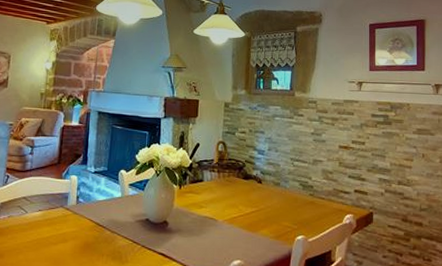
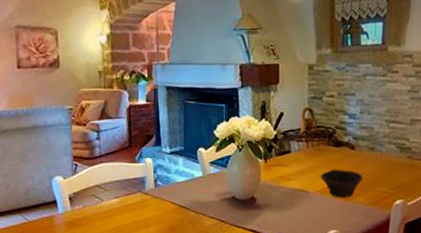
bowl: none [229,200,268,229] -> present [320,169,363,198]

